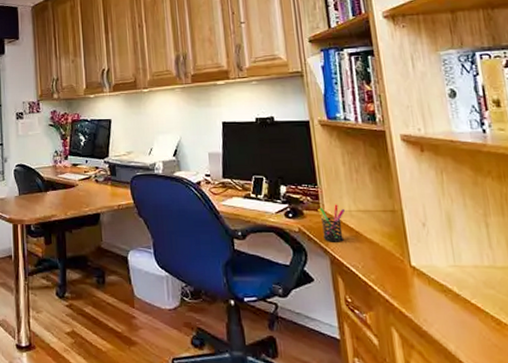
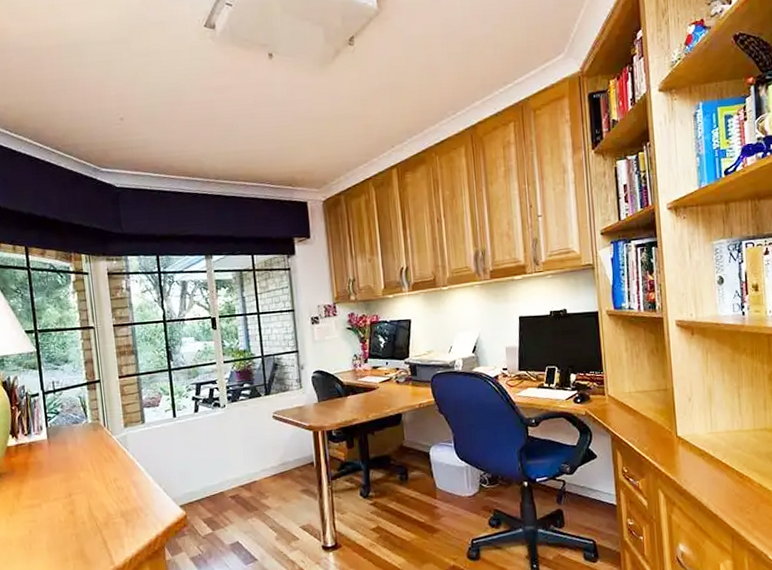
pen holder: present [318,204,345,242] -> none [603,387,625,422]

